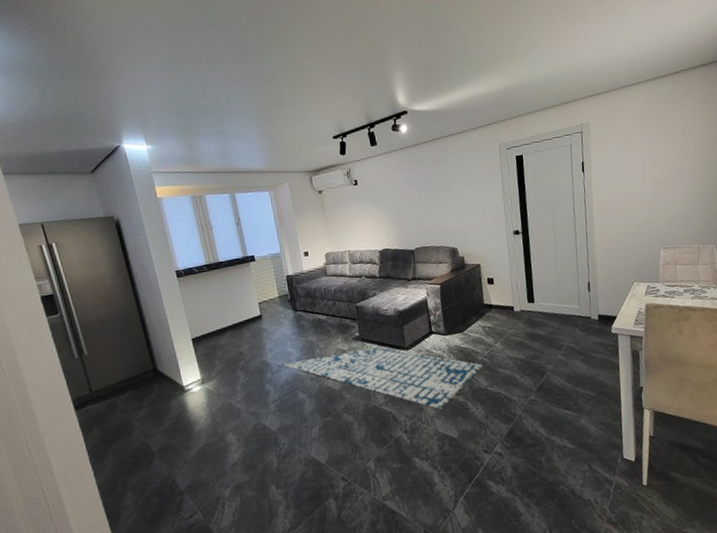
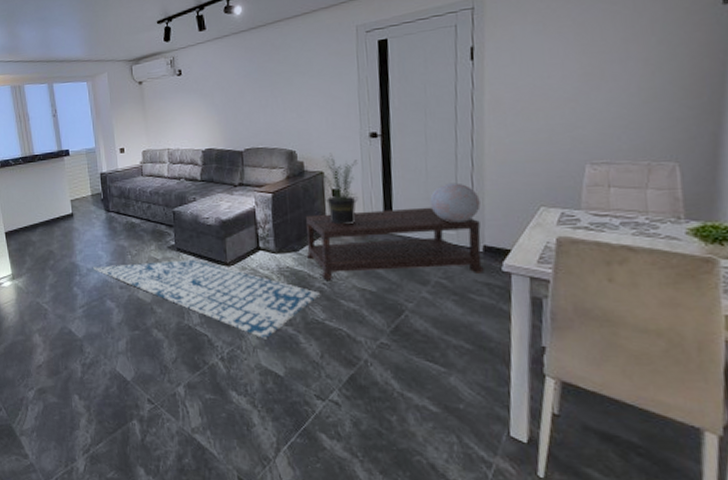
coffee table: none [468,287,600,354] -> present [306,207,484,280]
potted plant: none [472,248,508,308] -> present [313,153,358,225]
decorative sphere: none [560,267,595,299] -> present [430,182,481,223]

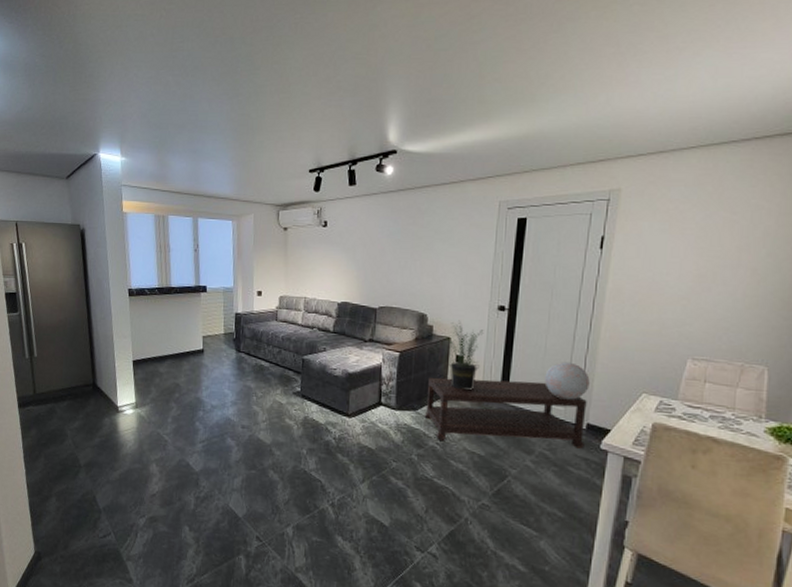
rug: present [92,259,321,339] -> none [216,404,433,490]

